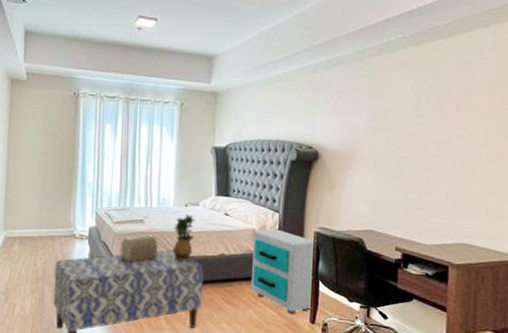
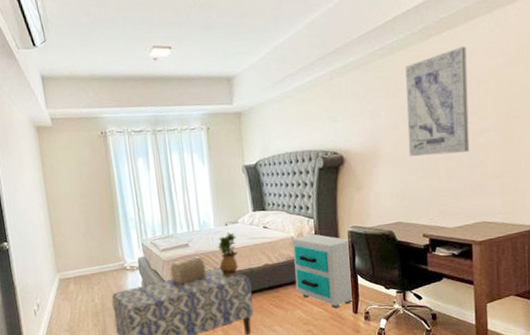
wall art: none [388,57,459,166] -> present [404,46,470,157]

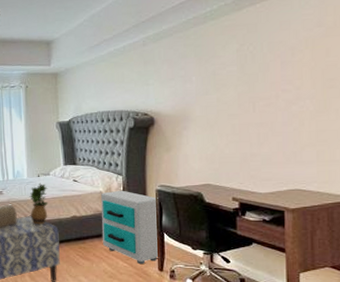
wall art: present [404,46,470,157] -> none [217,17,283,122]

